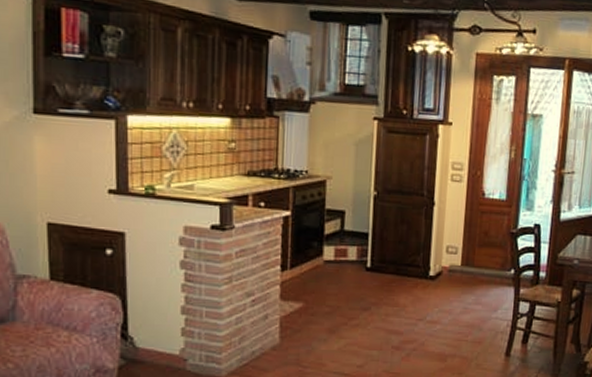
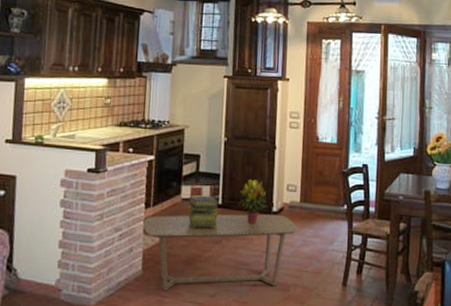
coffee table: none [279,278,458,362] -> present [143,214,298,292]
stack of books: none [330,257,367,294] -> present [187,195,219,229]
potted plant: none [390,238,422,290] -> present [238,178,266,225]

